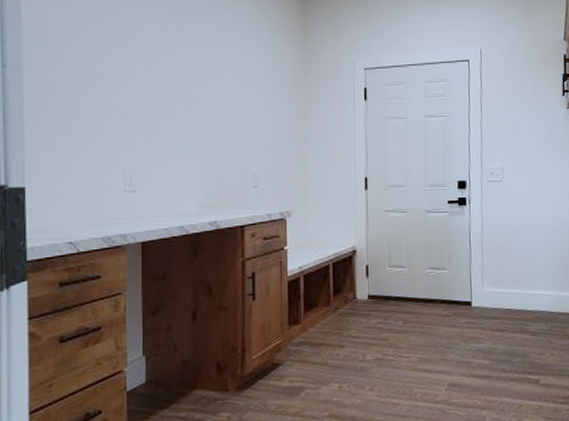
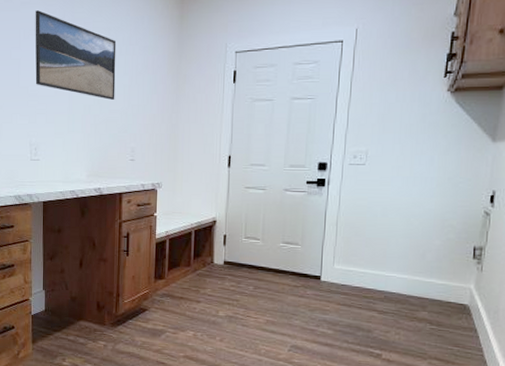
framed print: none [129,17,232,119] -> present [35,10,117,100]

